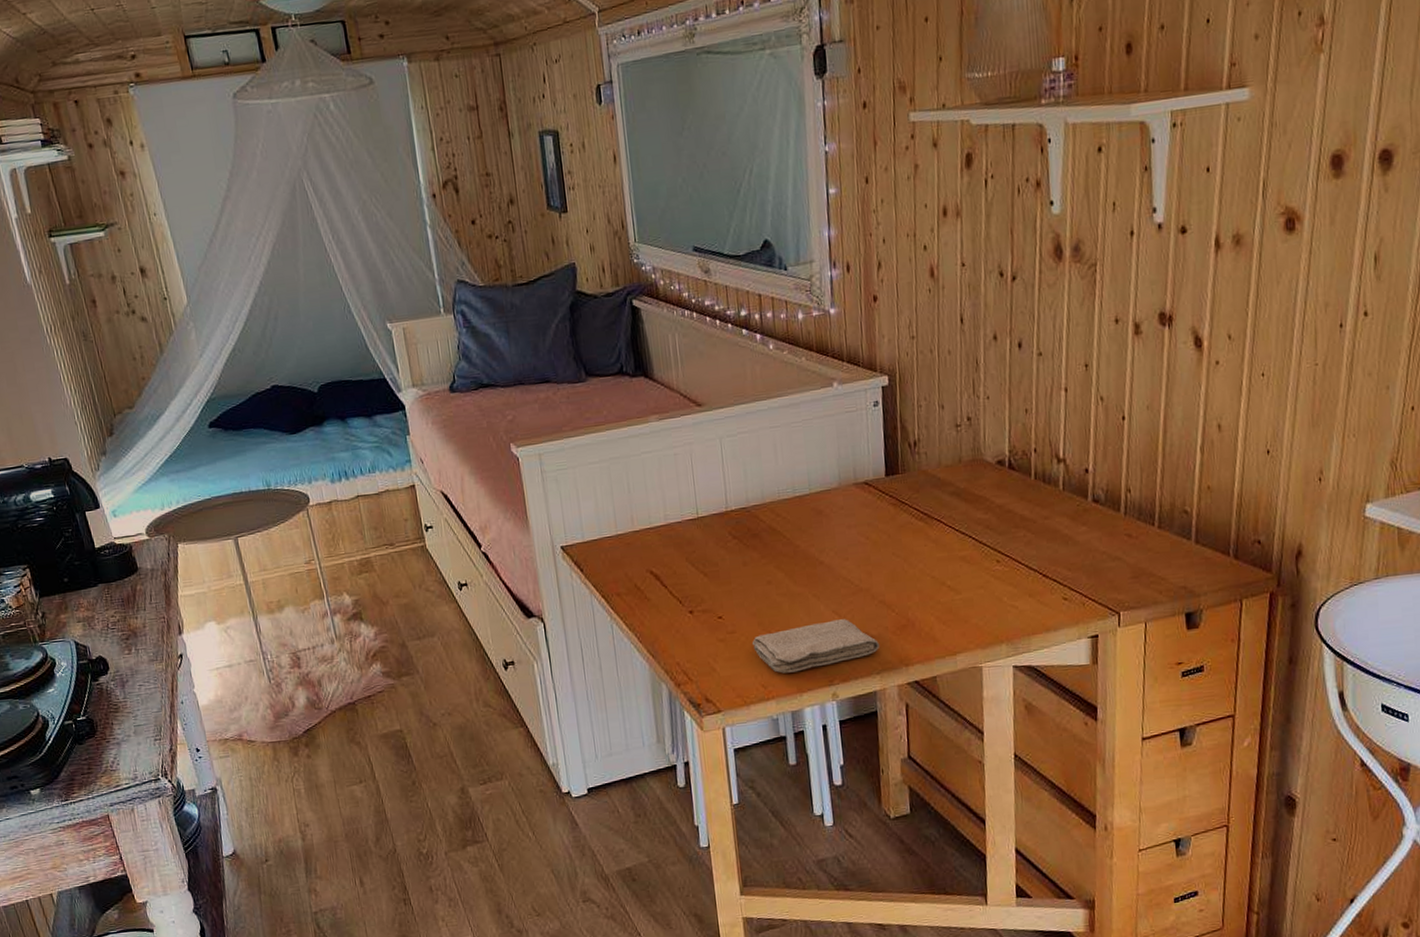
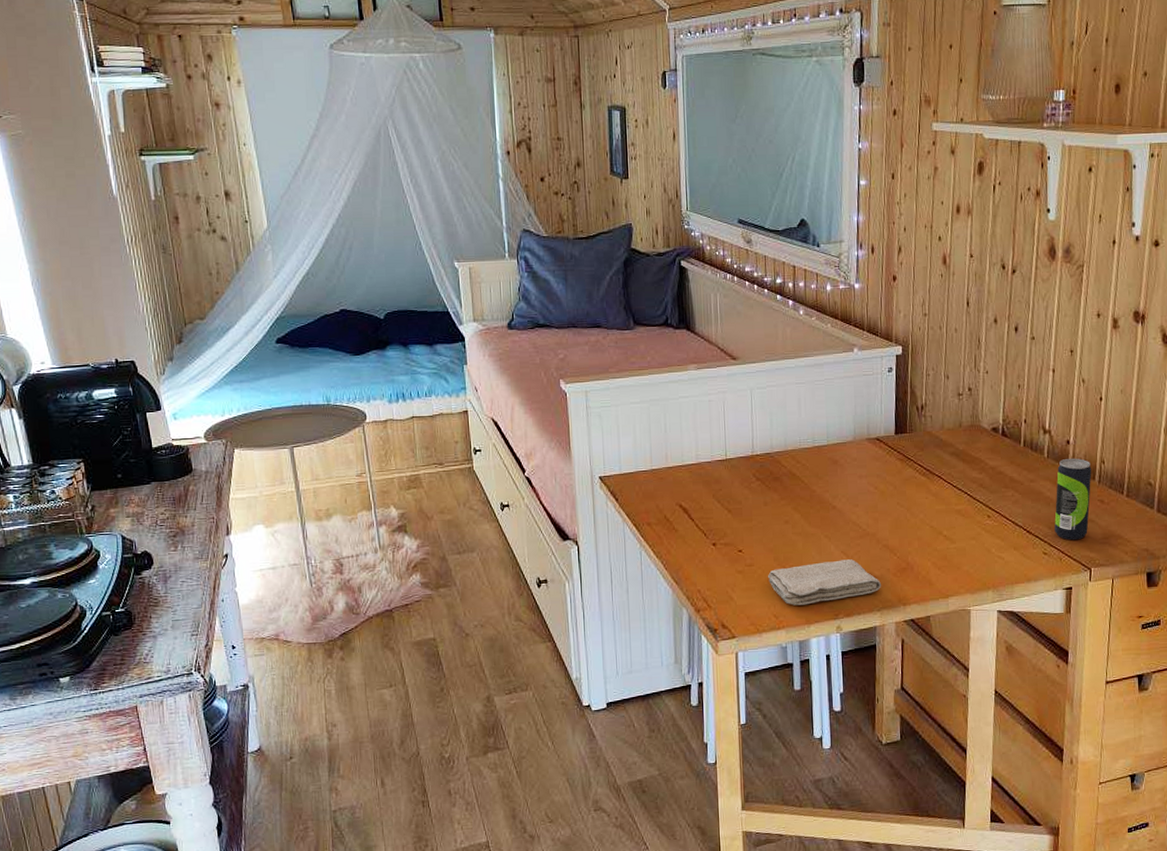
beverage can: none [1074,488,1116,582] -> present [1054,458,1092,541]

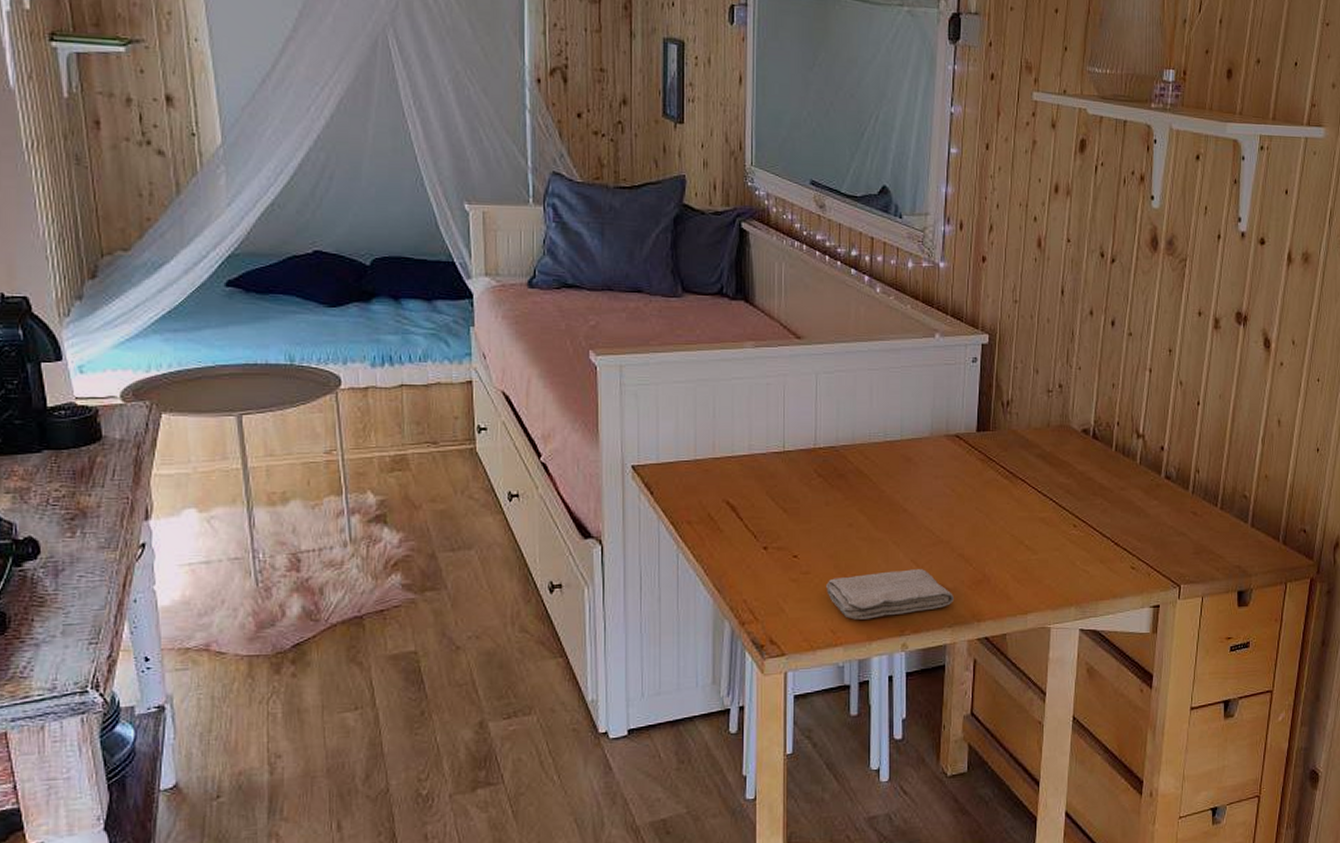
beverage can: present [1054,458,1092,541] -> none [1144,465,1186,555]

